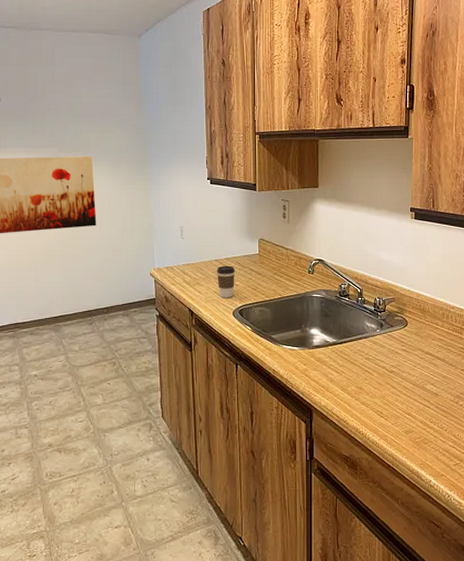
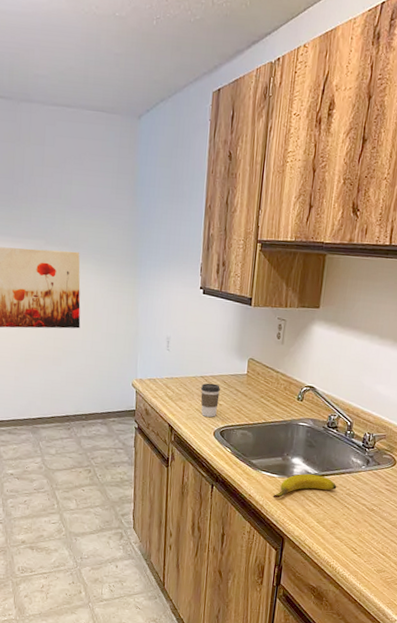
banana: none [296,343,356,370] -> present [272,474,337,499]

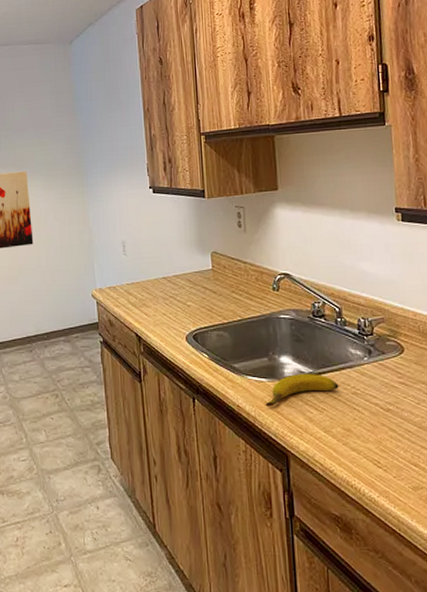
coffee cup: present [200,383,220,417] -> none [164,283,187,321]

